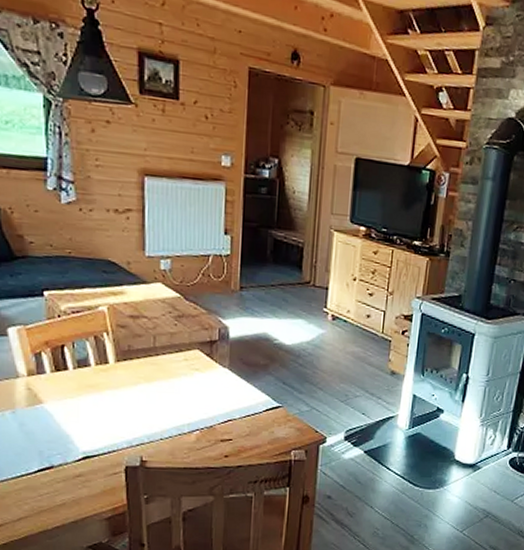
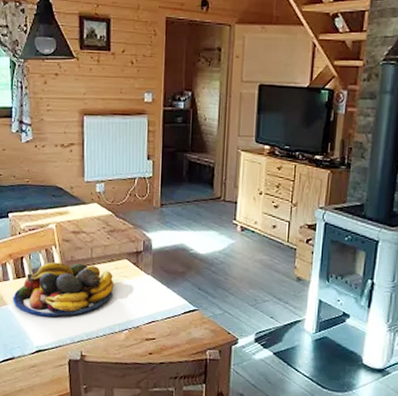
fruit bowl: none [51,351,183,417] -> present [13,262,114,317]

